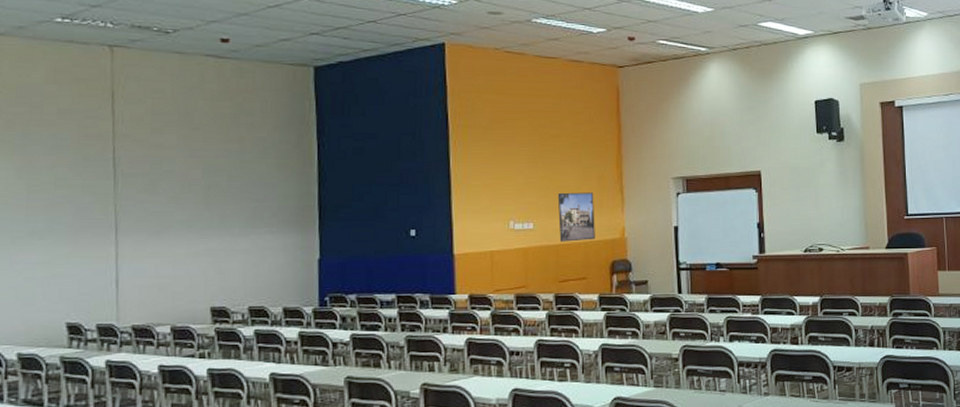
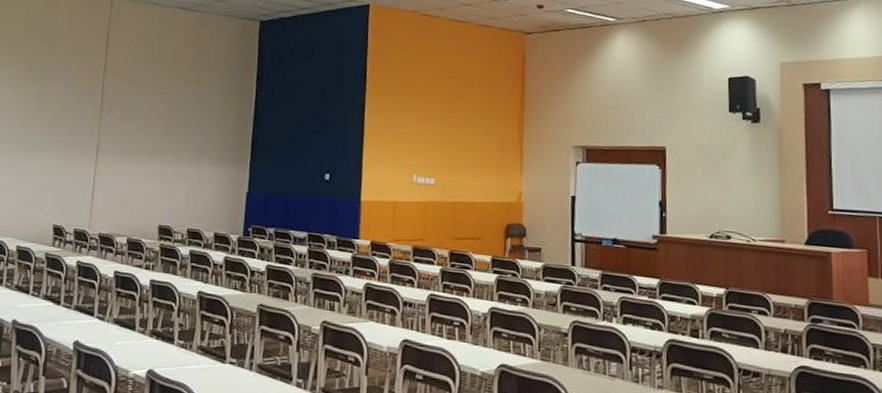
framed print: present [557,192,595,242] -> none [458,151,494,201]

